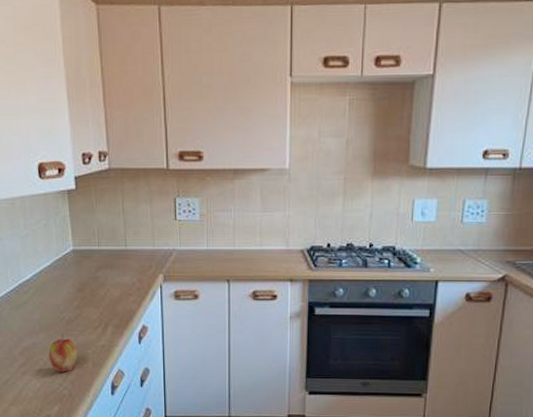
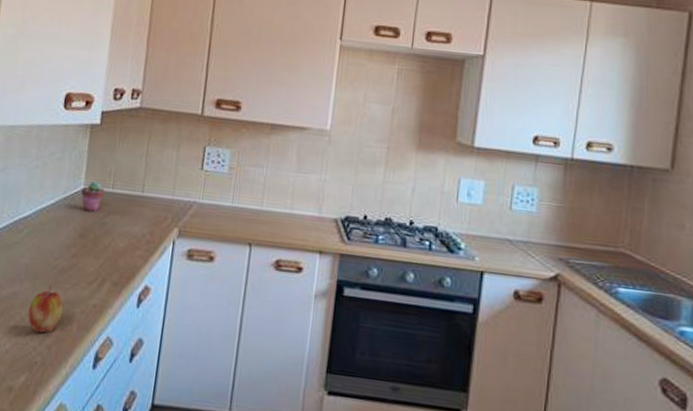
potted succulent: none [71,242,92,268] -> present [81,181,105,212]

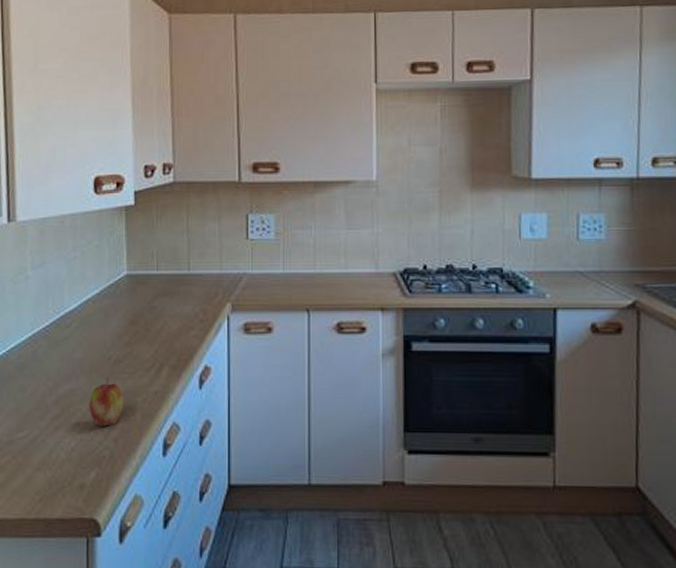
potted succulent: present [81,181,105,212] -> none [125,265,149,296]

